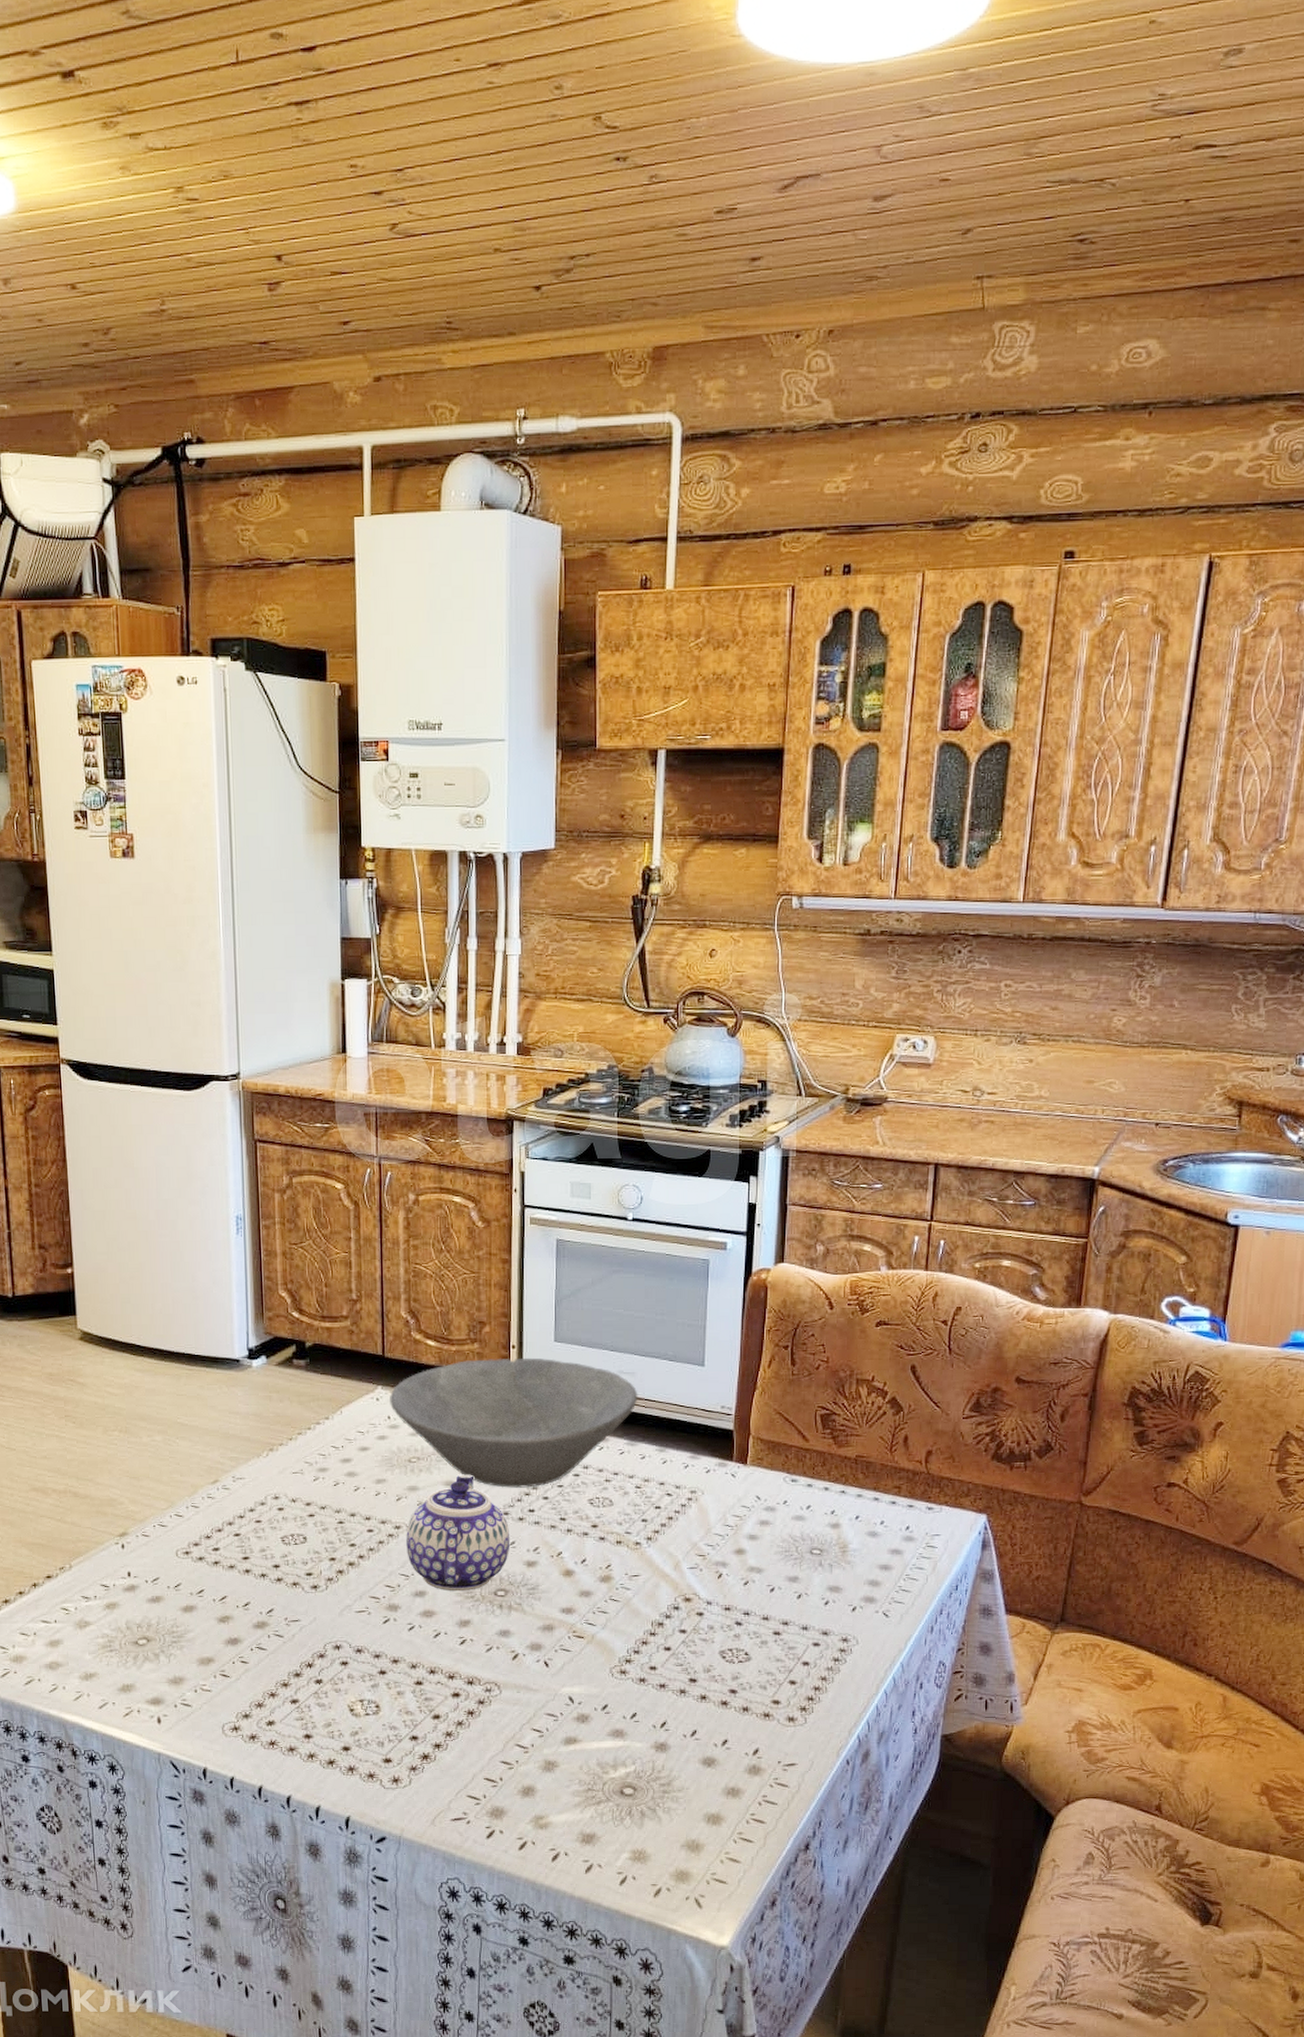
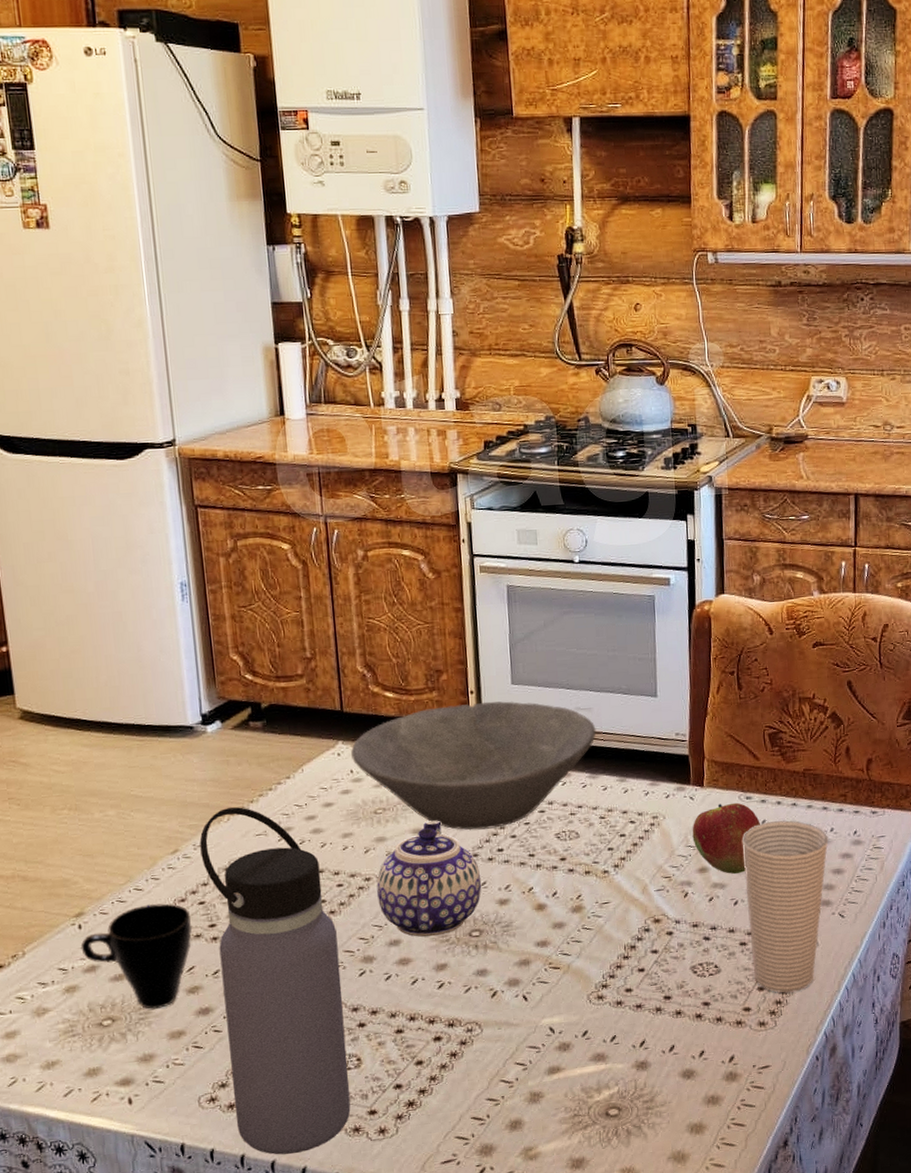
cup: none [122,1530,227,1634] -> present [80,903,192,1009]
water bottle: none [239,1443,367,1791] -> present [199,807,351,1155]
fruit: none [731,1484,805,1559] -> present [692,802,760,874]
cup: none [783,1507,878,1691] -> present [742,820,829,994]

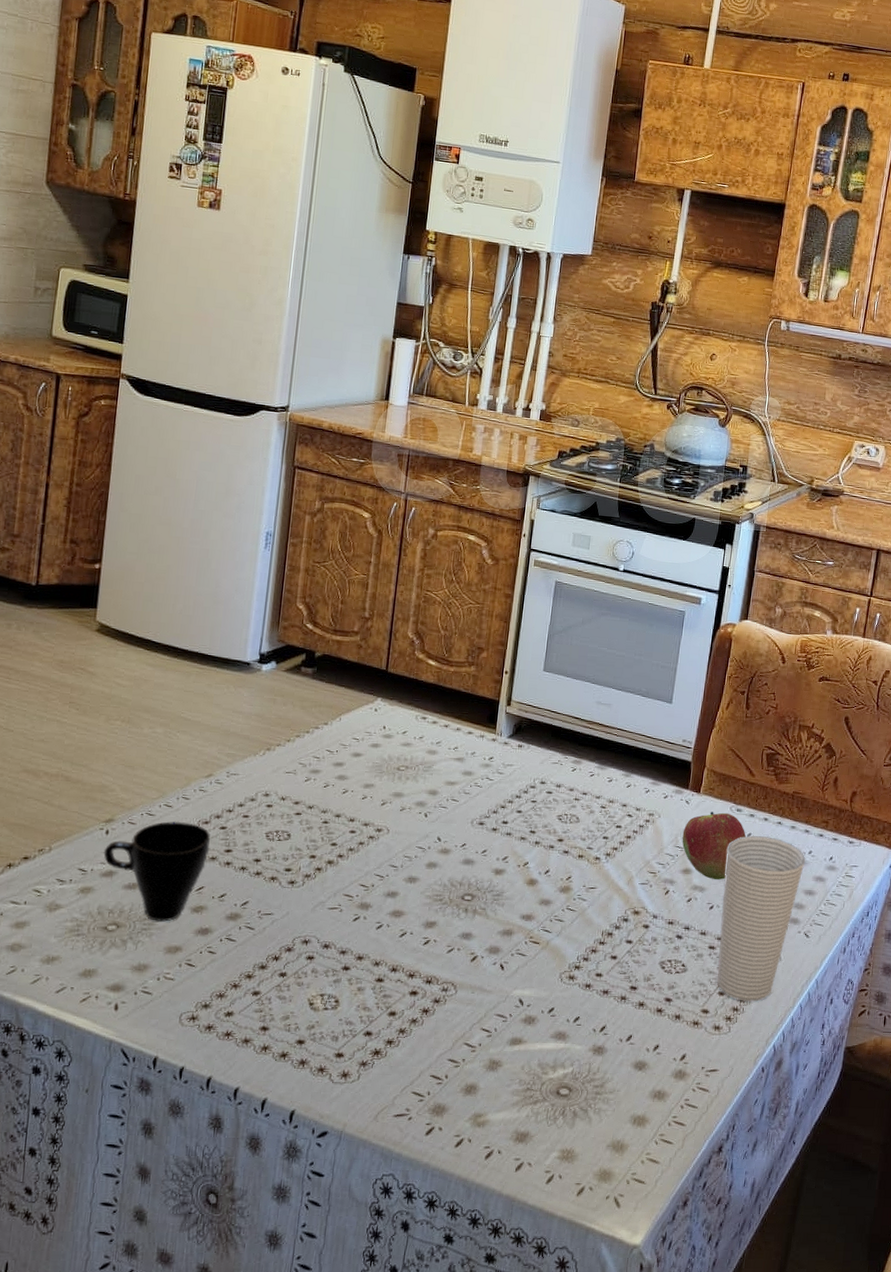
water bottle: present [199,807,351,1155] -> none [210,743,341,1084]
bowl: present [351,701,597,831] -> none [387,681,612,801]
teapot: present [376,820,482,937] -> none [384,784,483,894]

